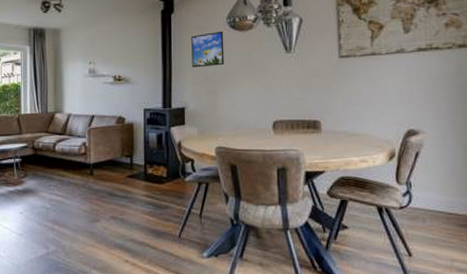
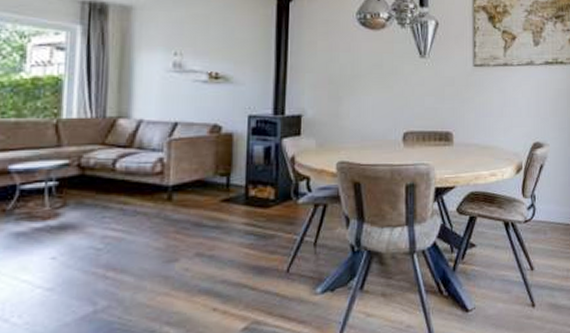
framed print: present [191,31,225,68] -> none [312,27,352,68]

